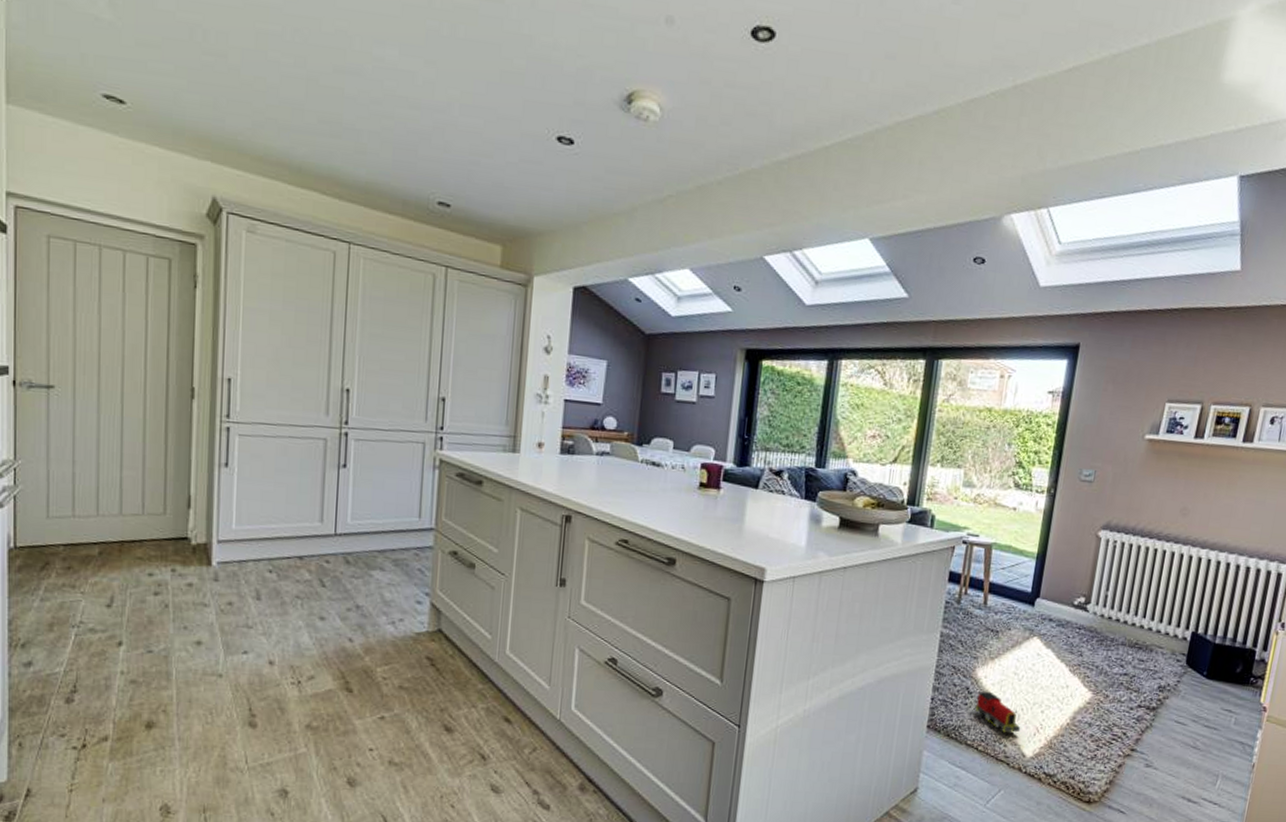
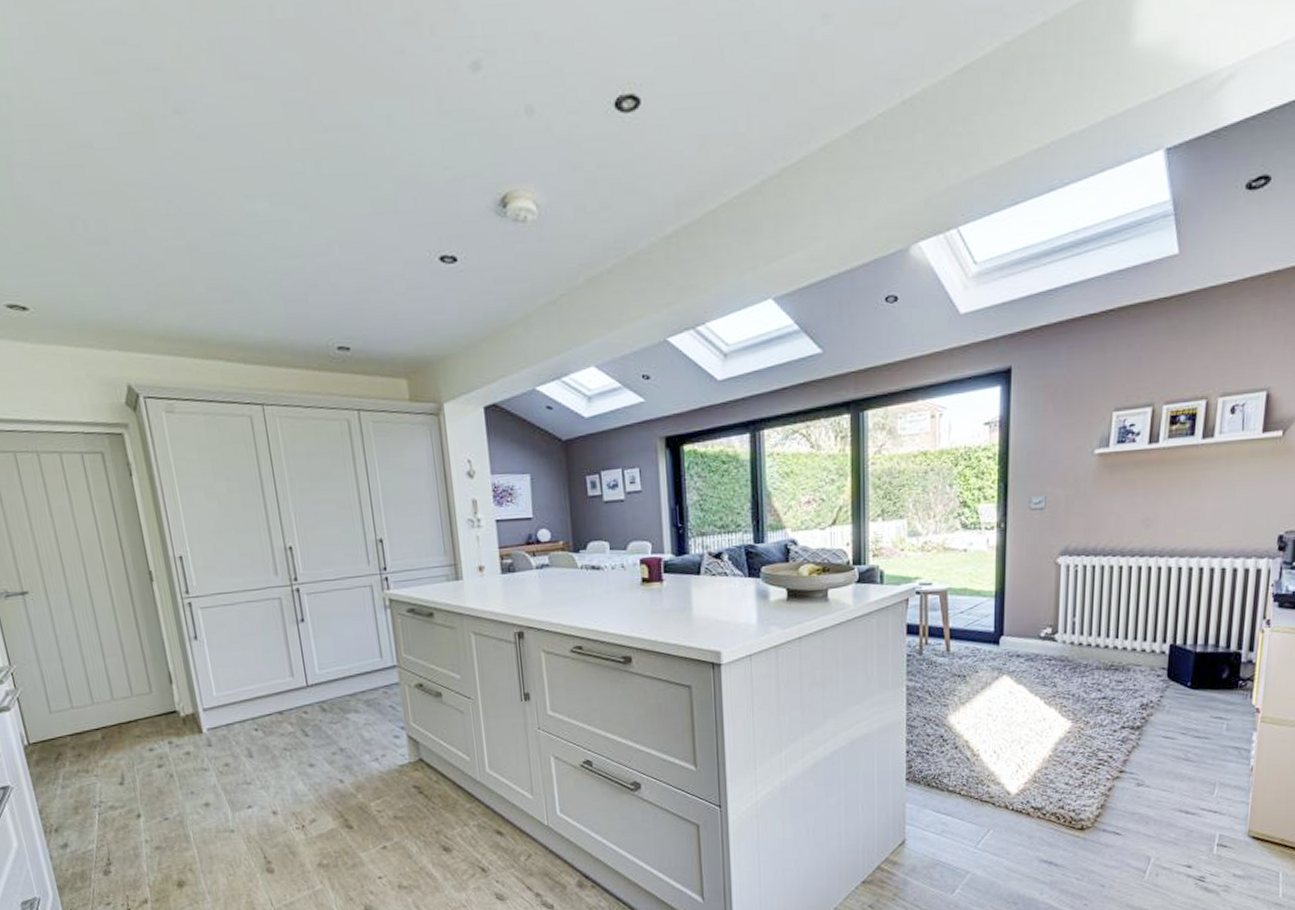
toy train: present [975,691,1021,733] -> none [952,736,1002,775]

